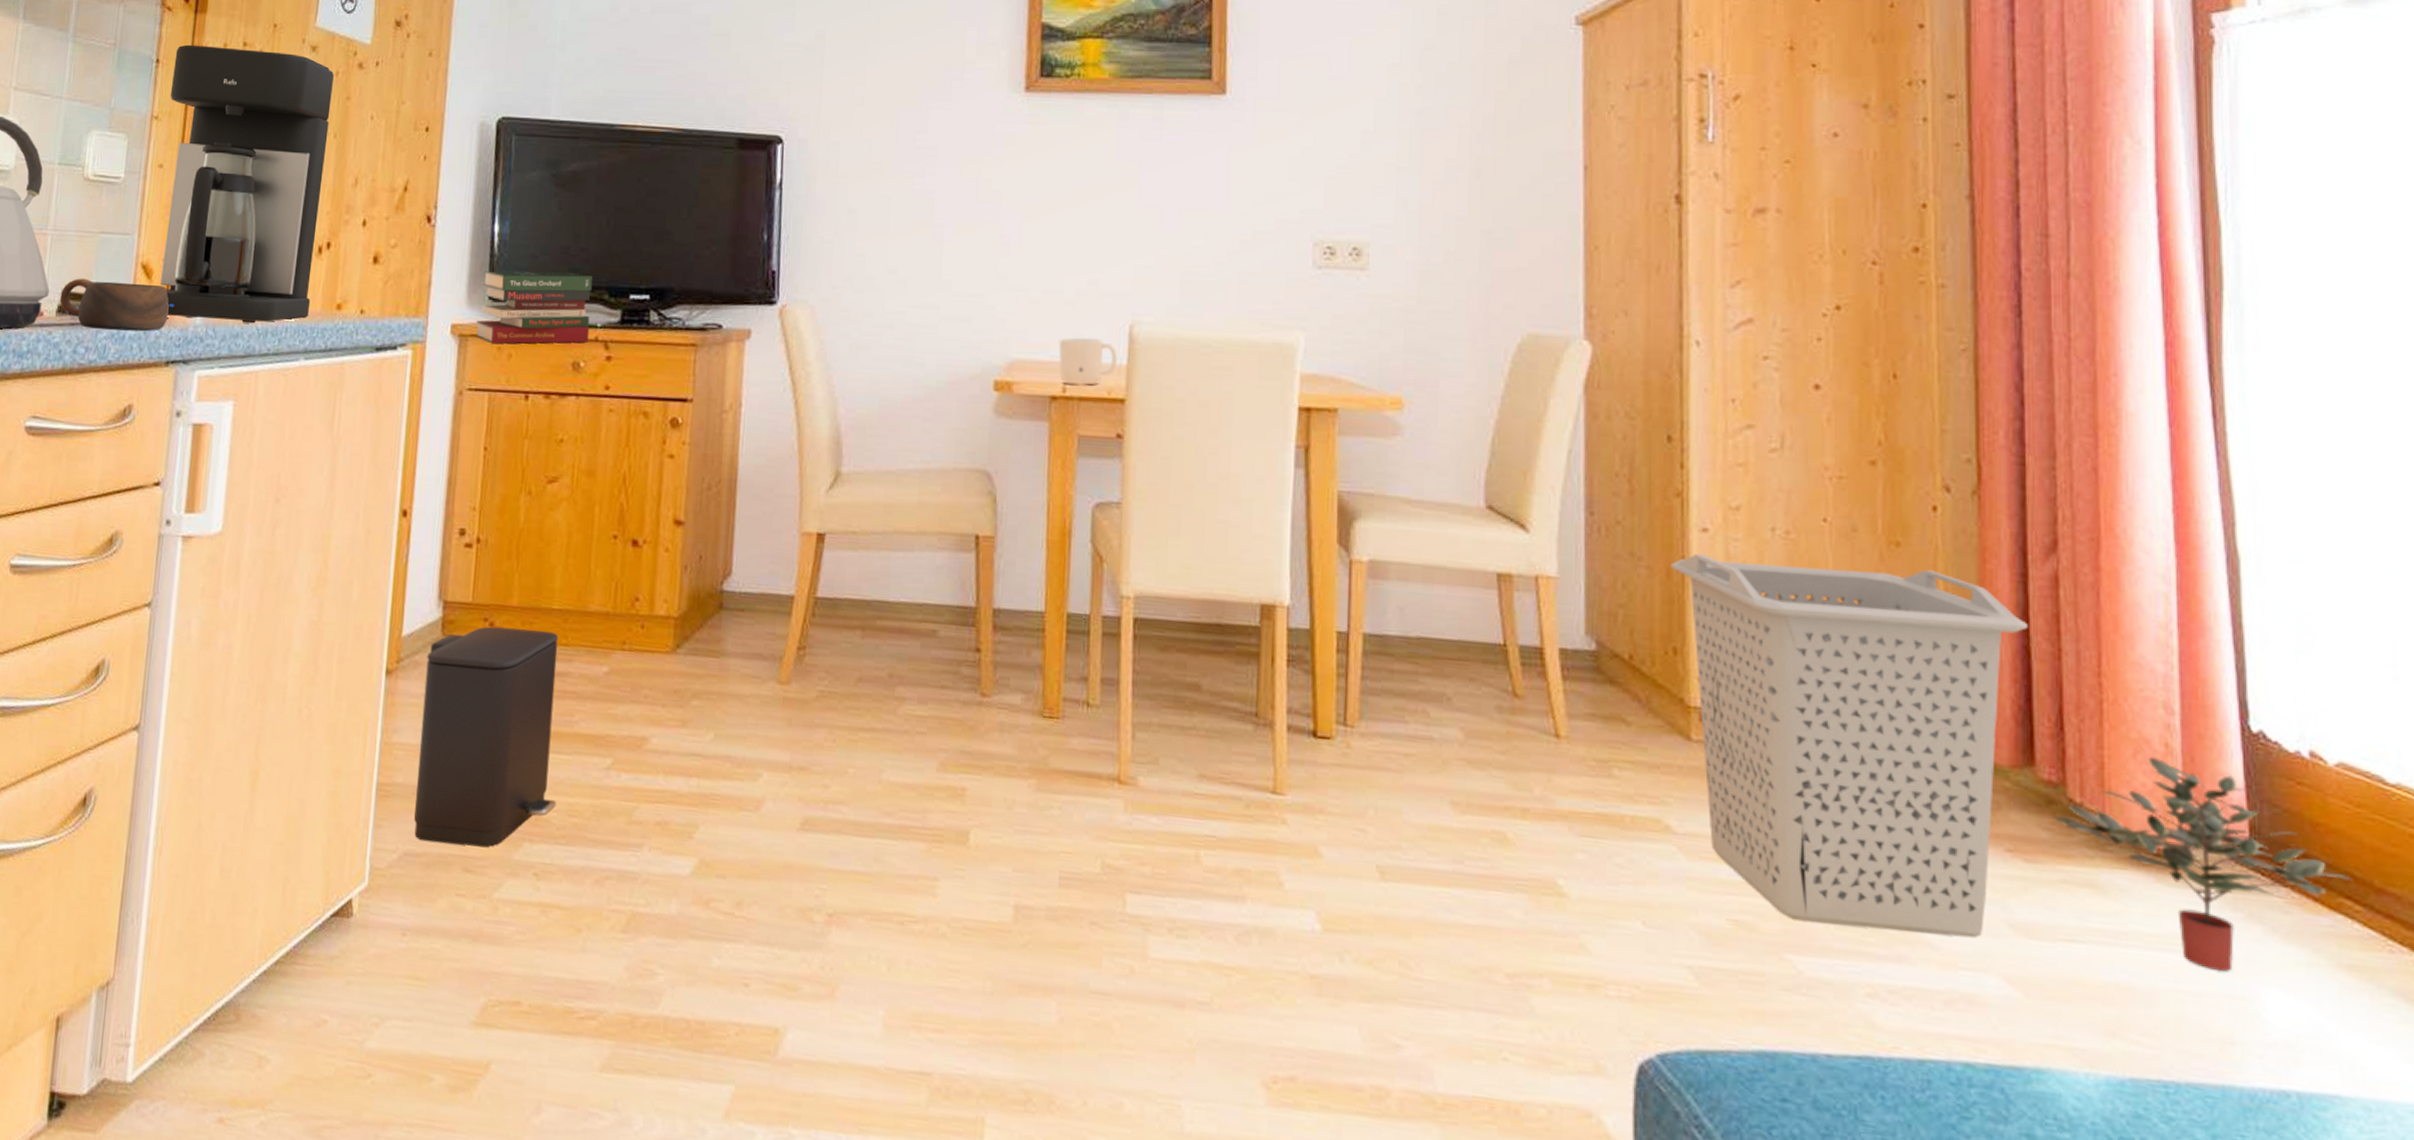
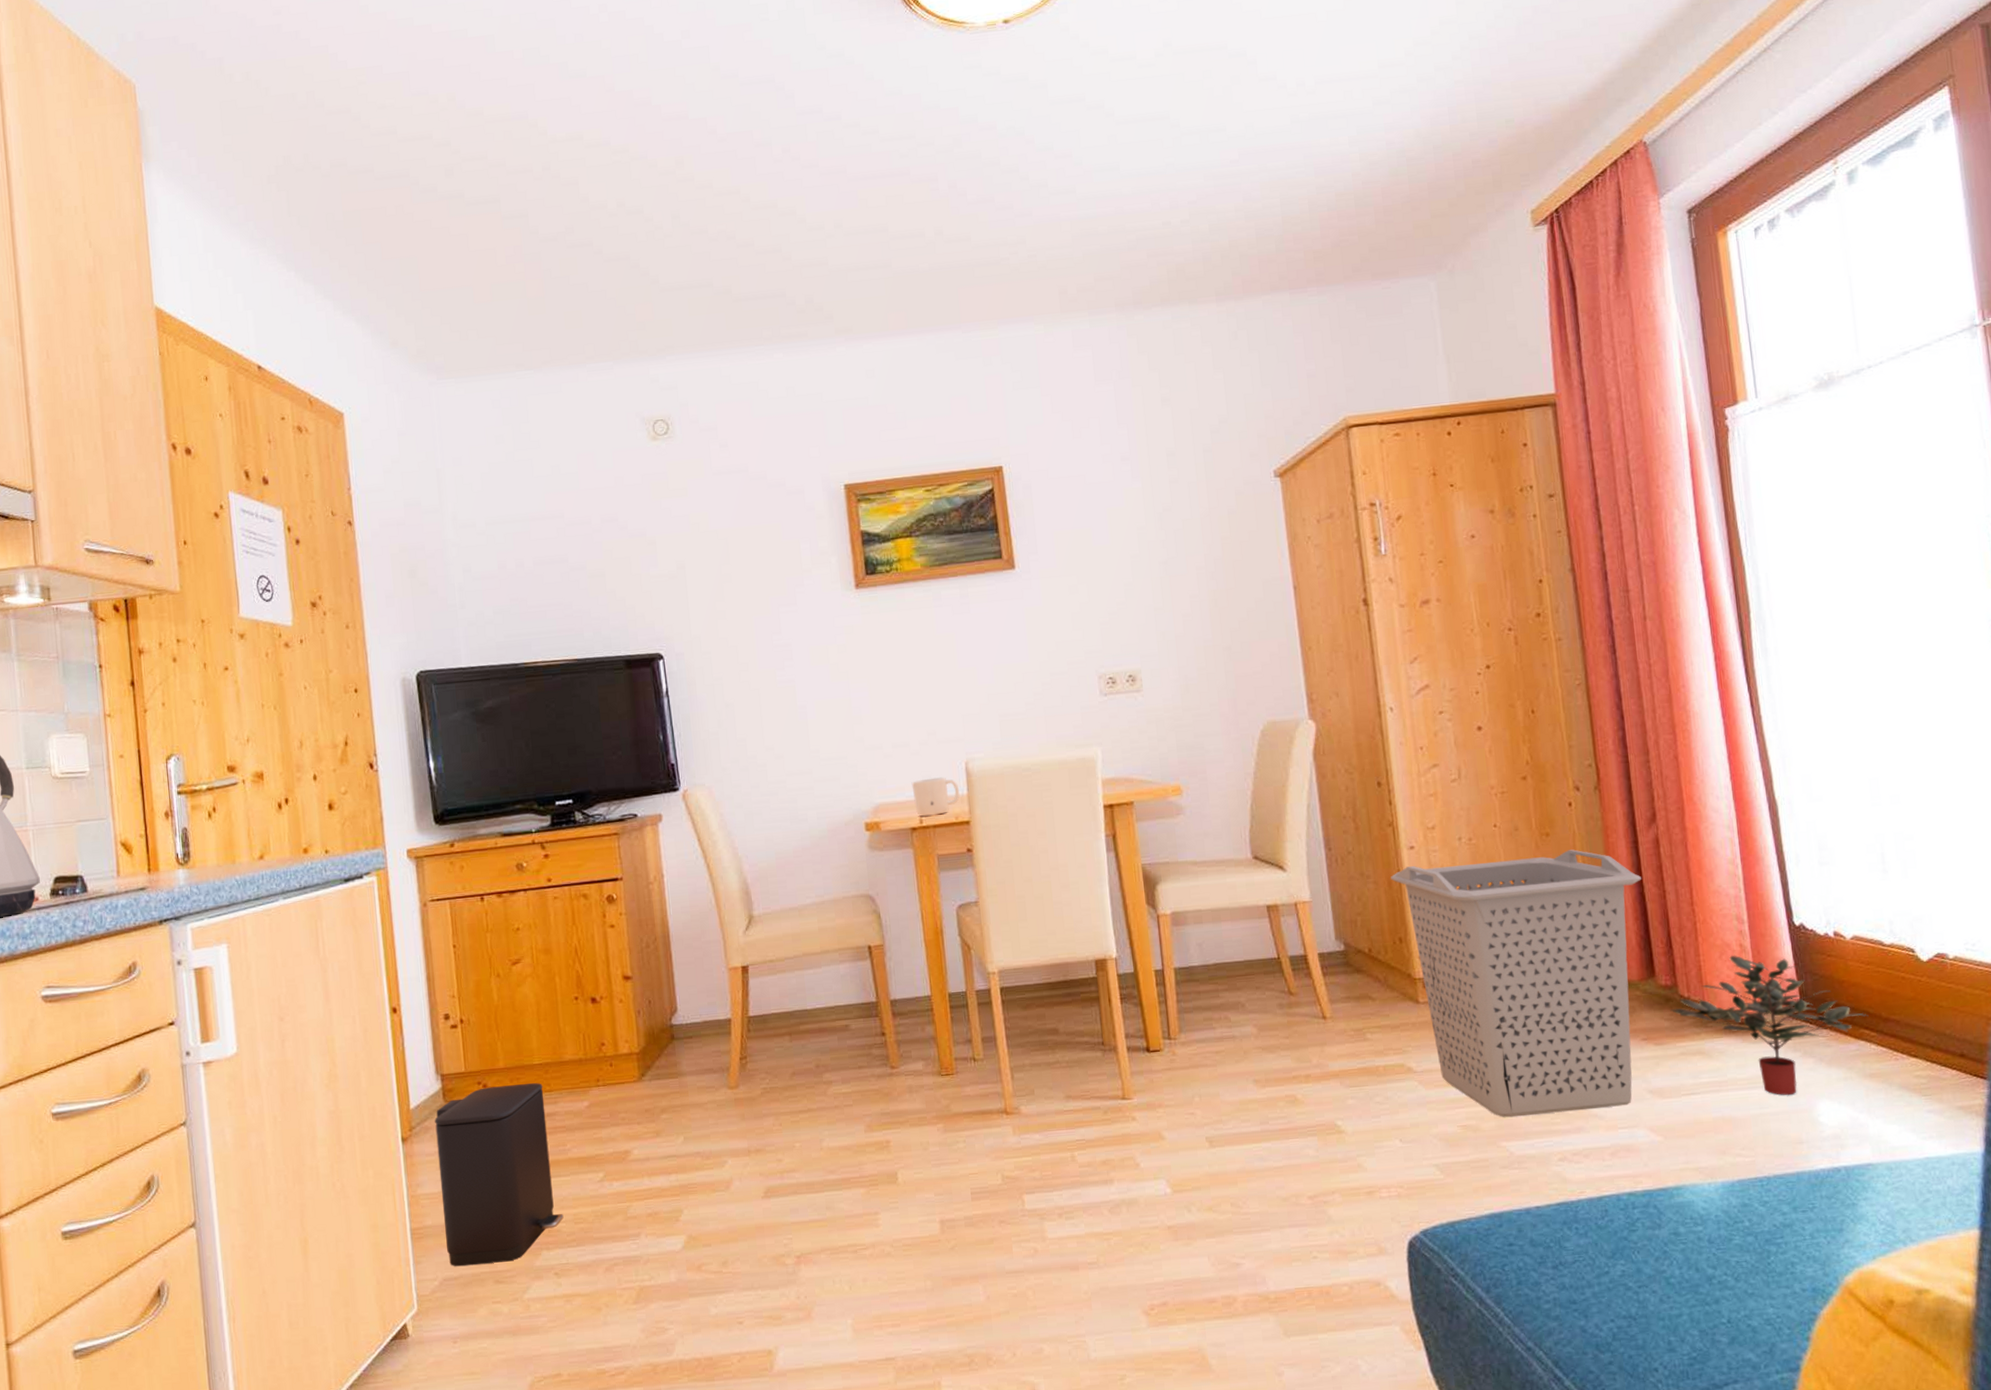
cup: present [60,278,169,332] -> none [51,858,154,904]
coffee maker: present [160,44,334,324] -> none [115,643,280,882]
books: present [475,270,593,344] -> none [428,790,527,861]

